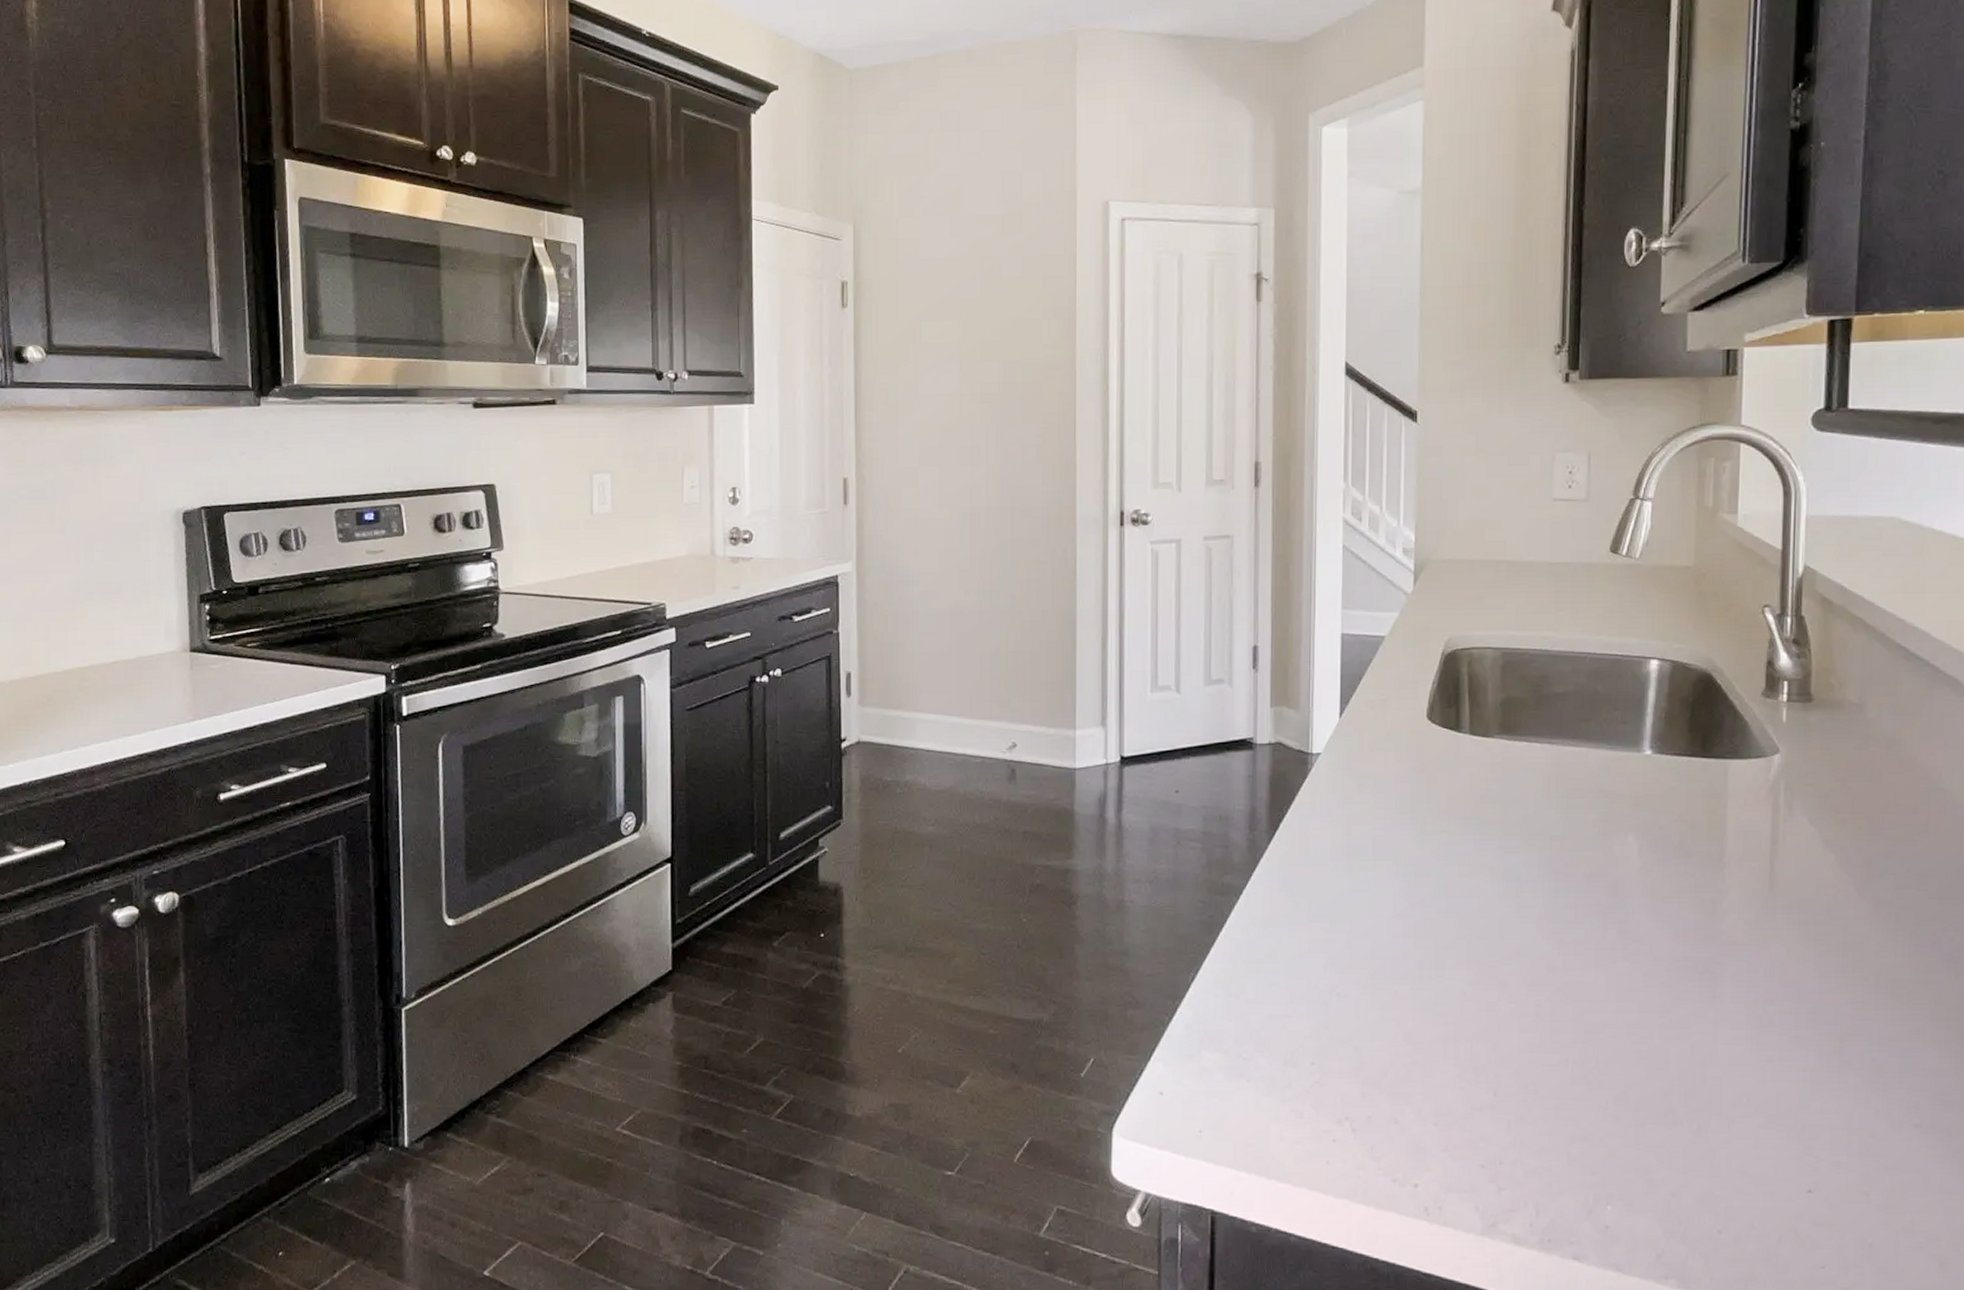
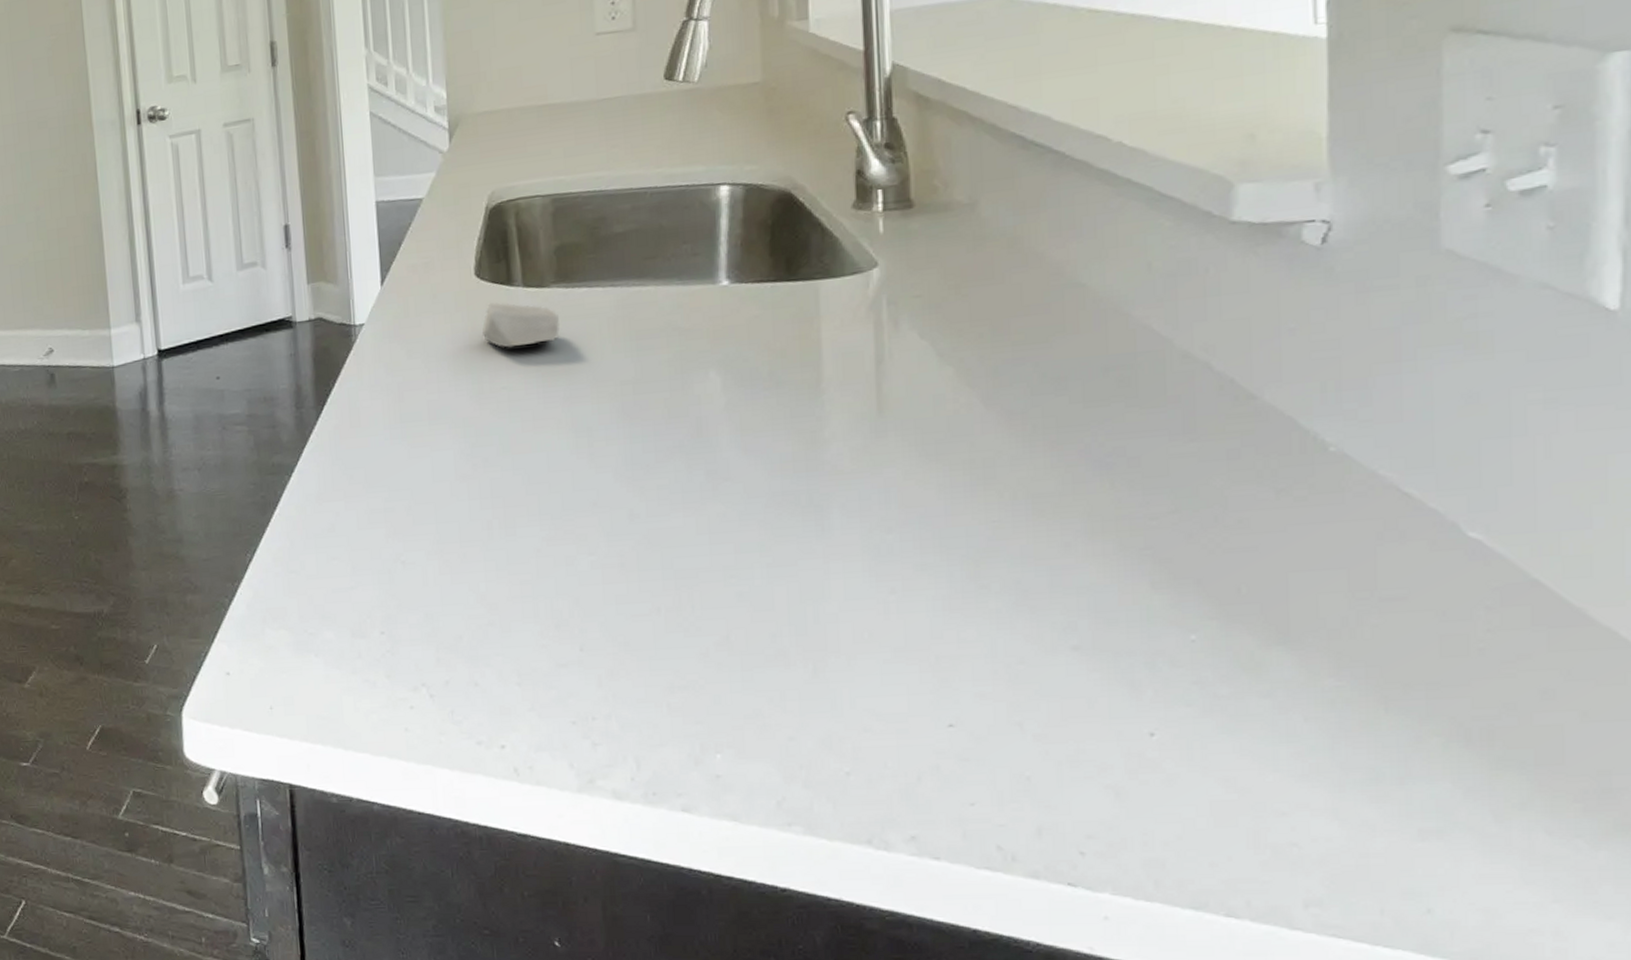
soap bar: none [1430,747,1499,792] -> present [482,302,560,348]

